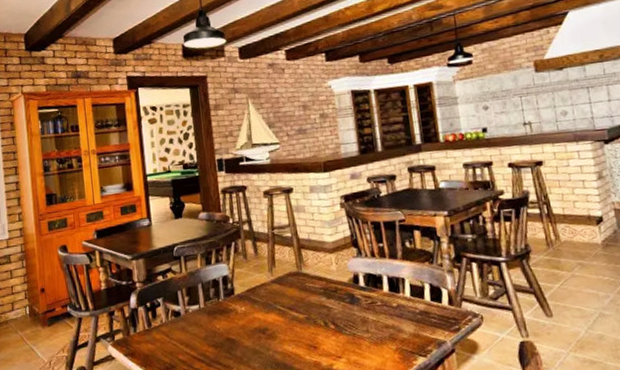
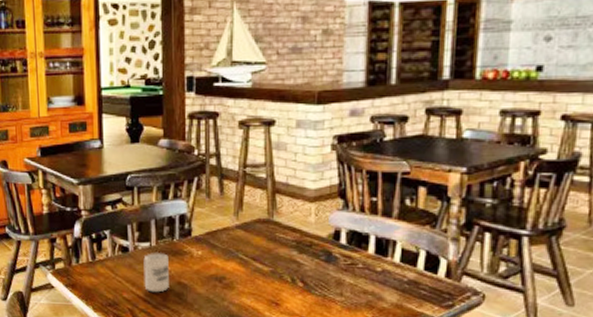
cup: none [194,312,220,351] -> present [143,251,169,293]

